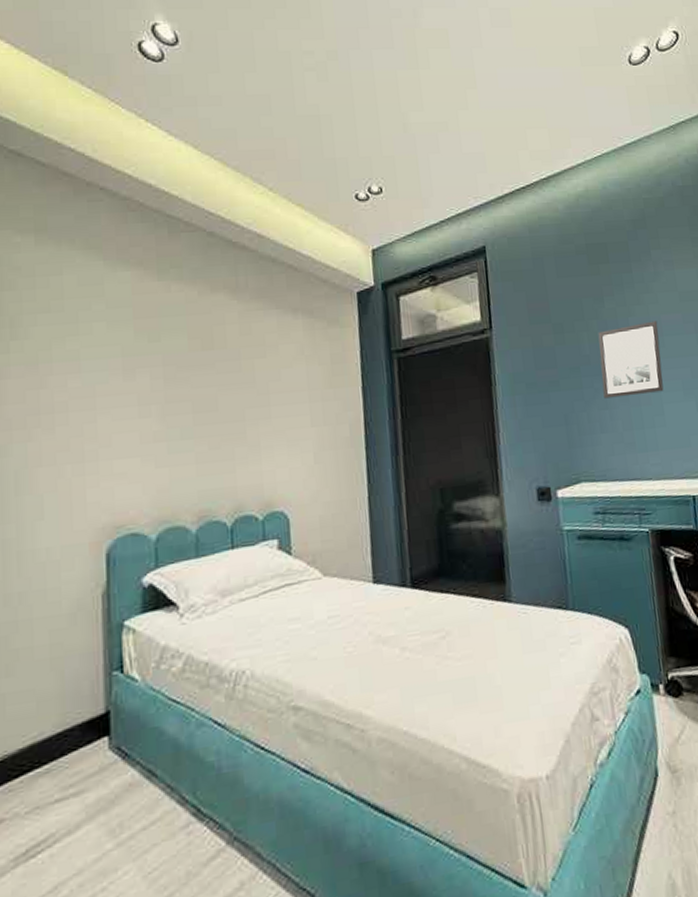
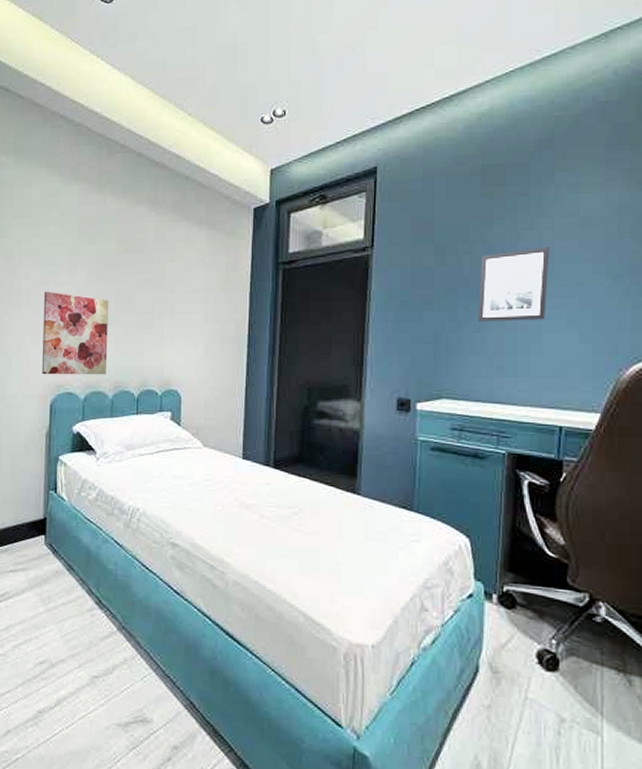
wall art: none [88,404,186,515] -> present [41,291,109,375]

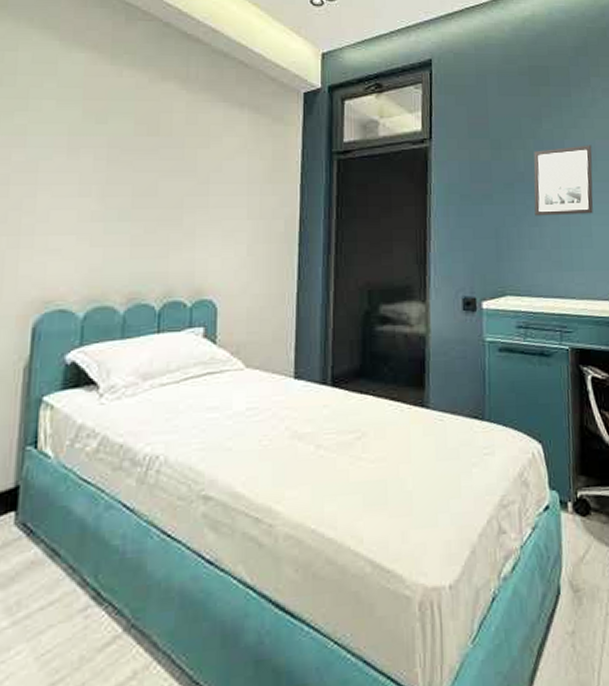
wall art: present [41,291,109,375] -> none [21,179,123,288]

